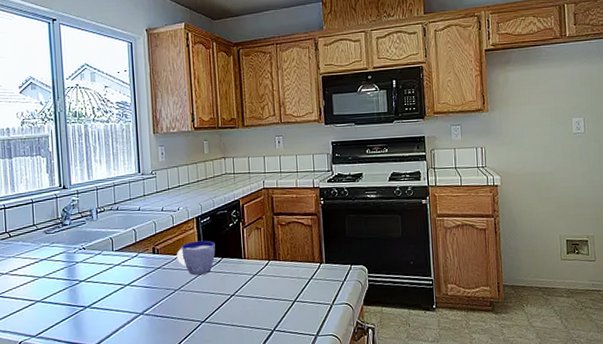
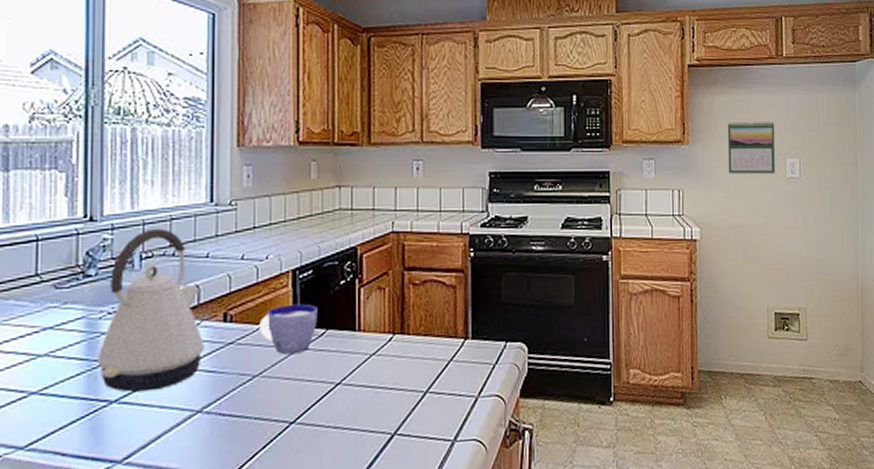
kettle: none [75,192,142,301] -> present [97,229,204,393]
calendar: none [520,89,563,133] -> present [727,120,775,174]

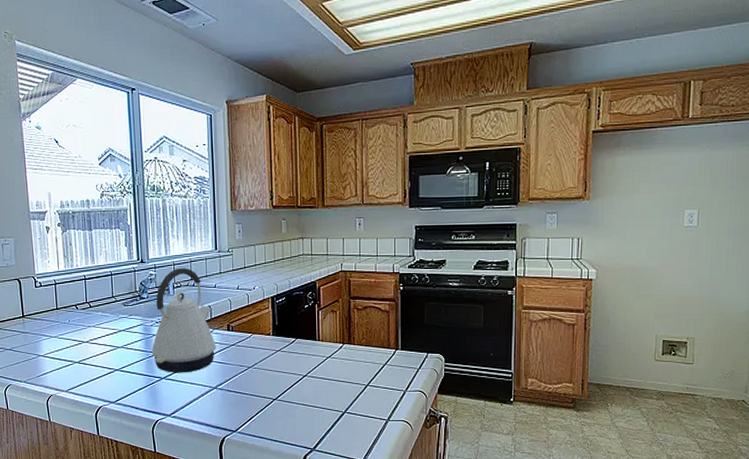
cup: present [258,303,318,355] -> none [250,320,290,355]
calendar: present [727,120,775,174] -> none [626,177,676,224]

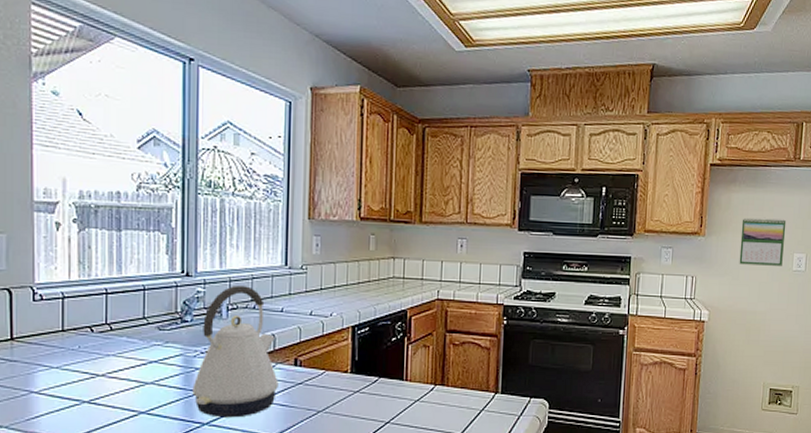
calendar: none [626,177,676,224] -> present [739,217,787,266]

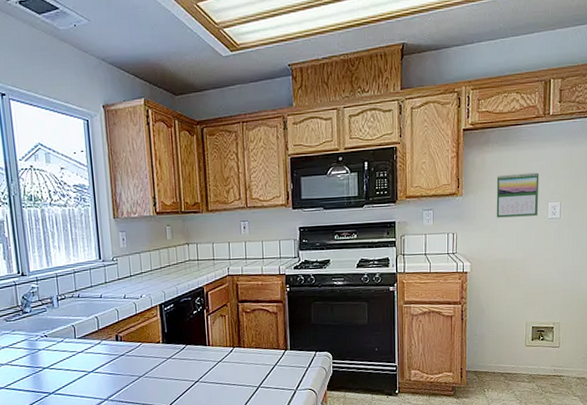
kettle: present [192,286,278,418] -> none [38,279,105,388]

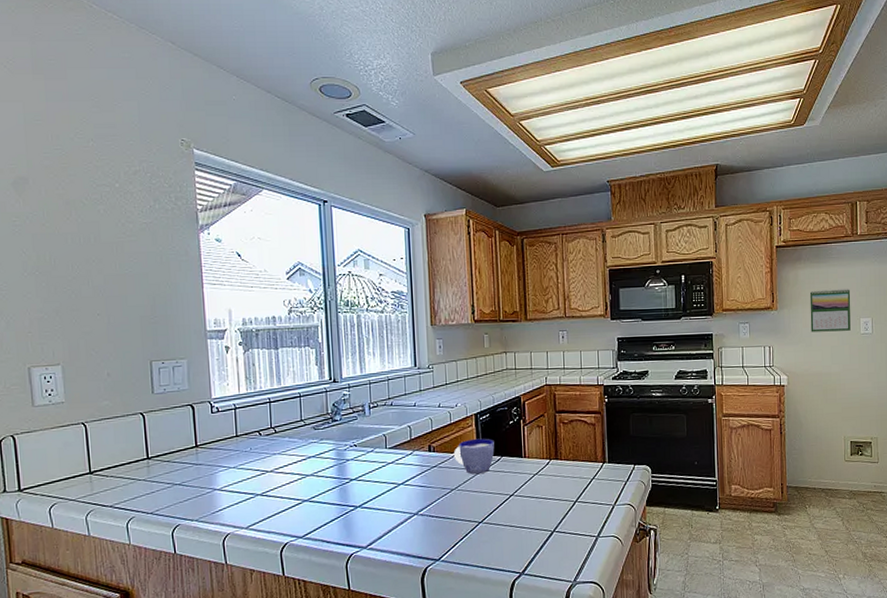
cup: none [139,327,180,363] -> present [453,438,495,475]

